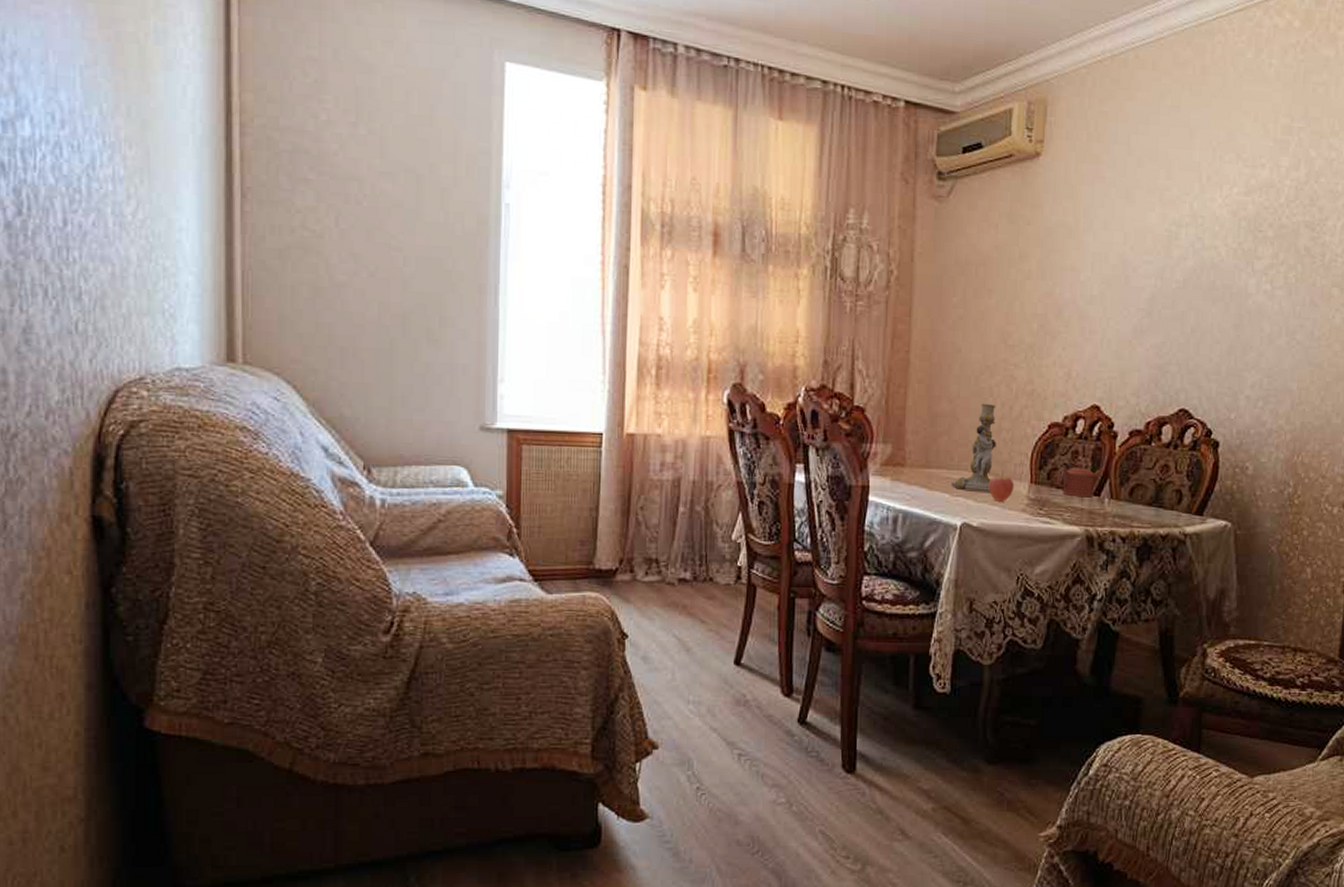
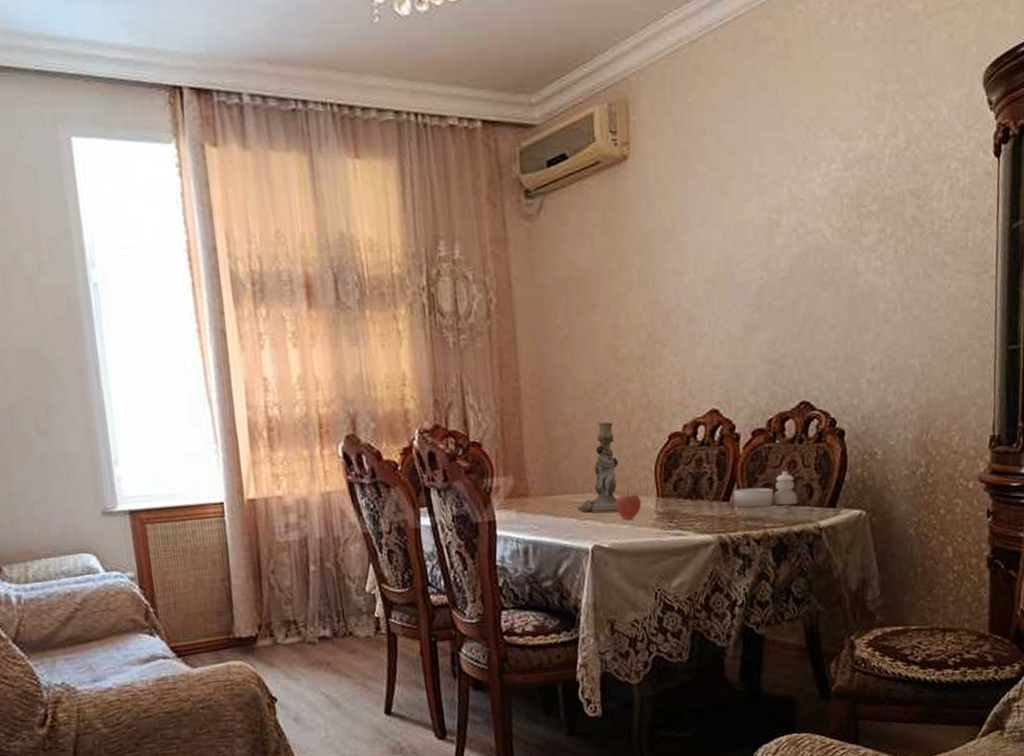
teapot: present [1056,461,1102,498] -> none [683,469,728,506]
sugar bowl: none [1103,473,1168,508] -> present [733,470,799,509]

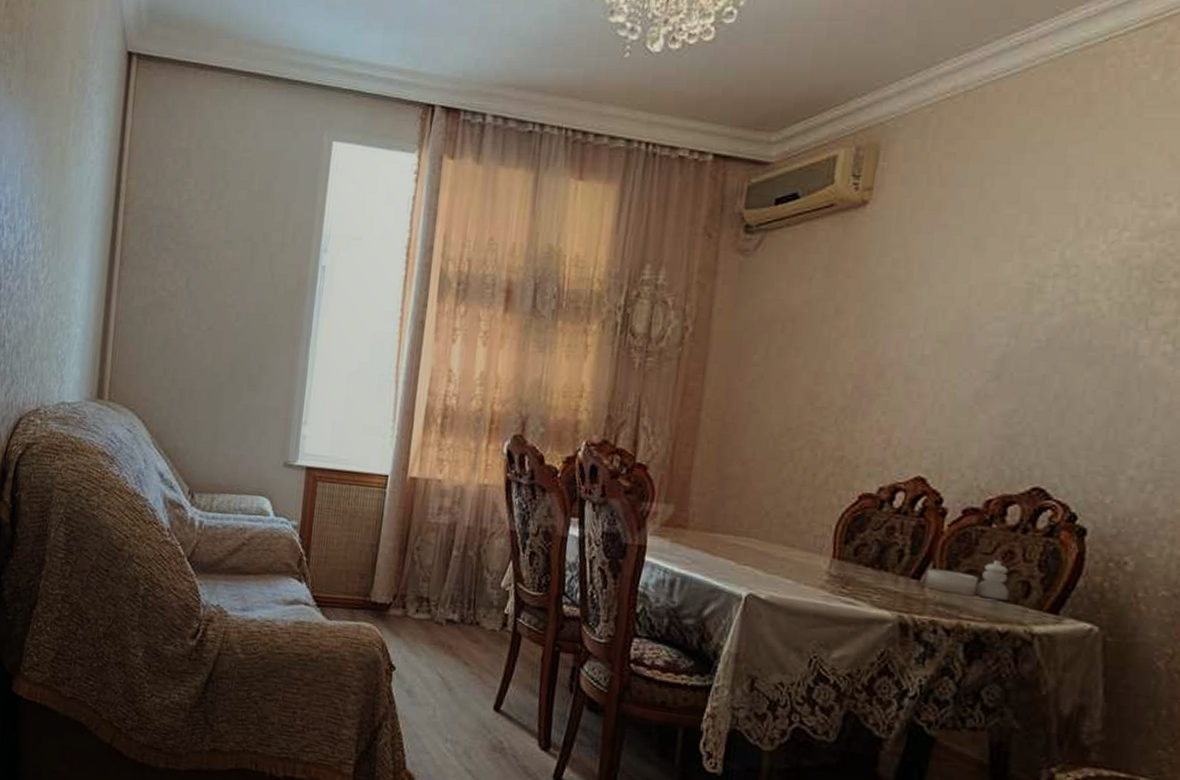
candlestick: present [578,421,619,514] -> none [738,467,796,565]
fruit: present [615,487,642,520] -> none [781,540,813,576]

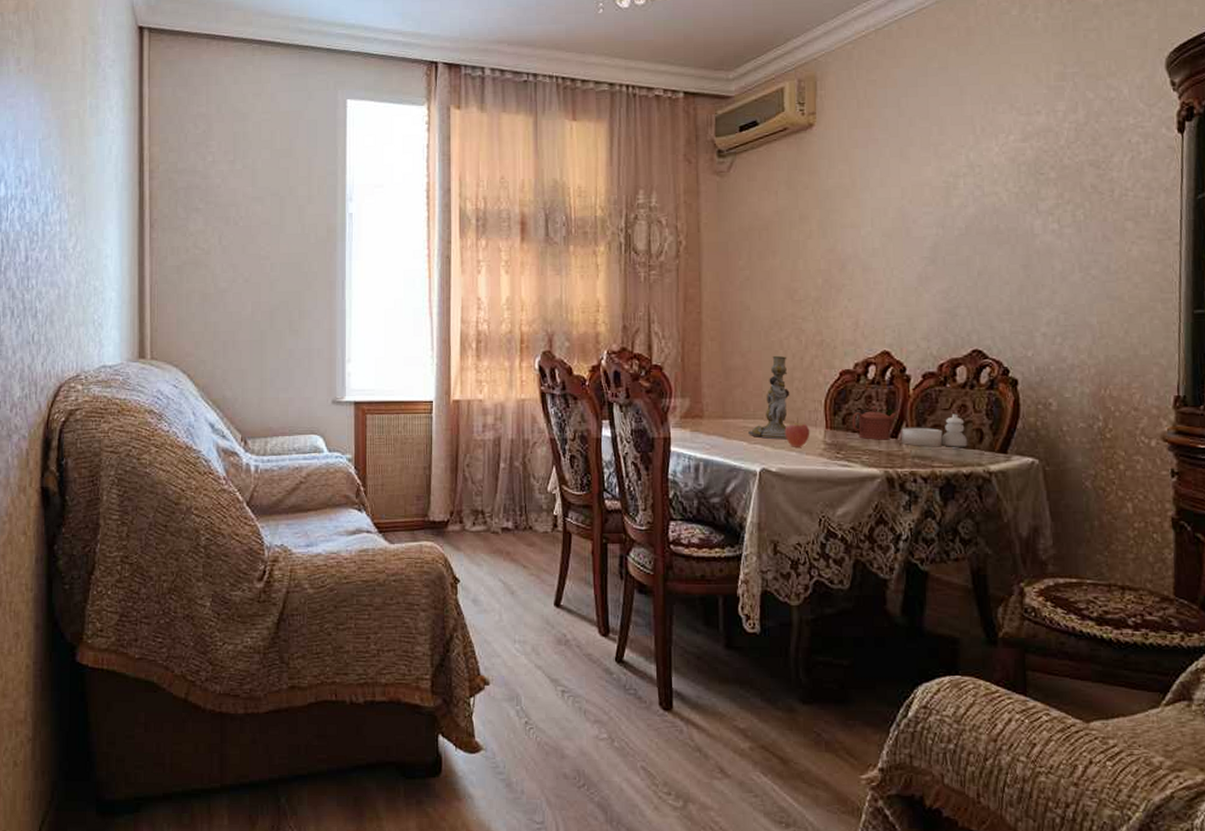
candlestick: none [738,467,796,565] -> present [748,355,790,440]
fruit: none [781,540,813,576] -> present [784,417,810,447]
teapot: none [865,539,924,581] -> present [851,406,897,440]

